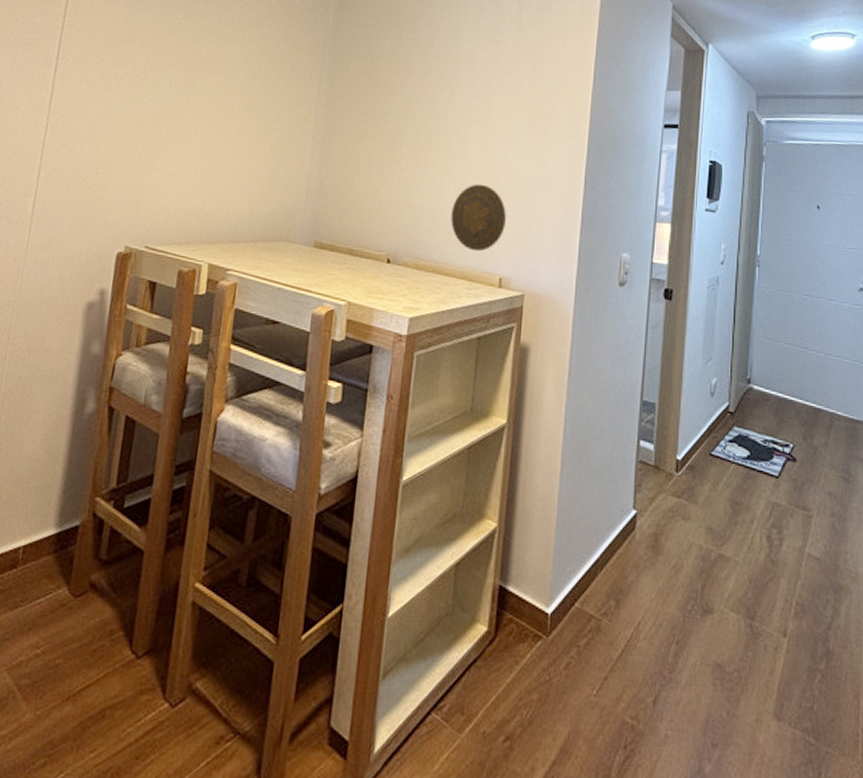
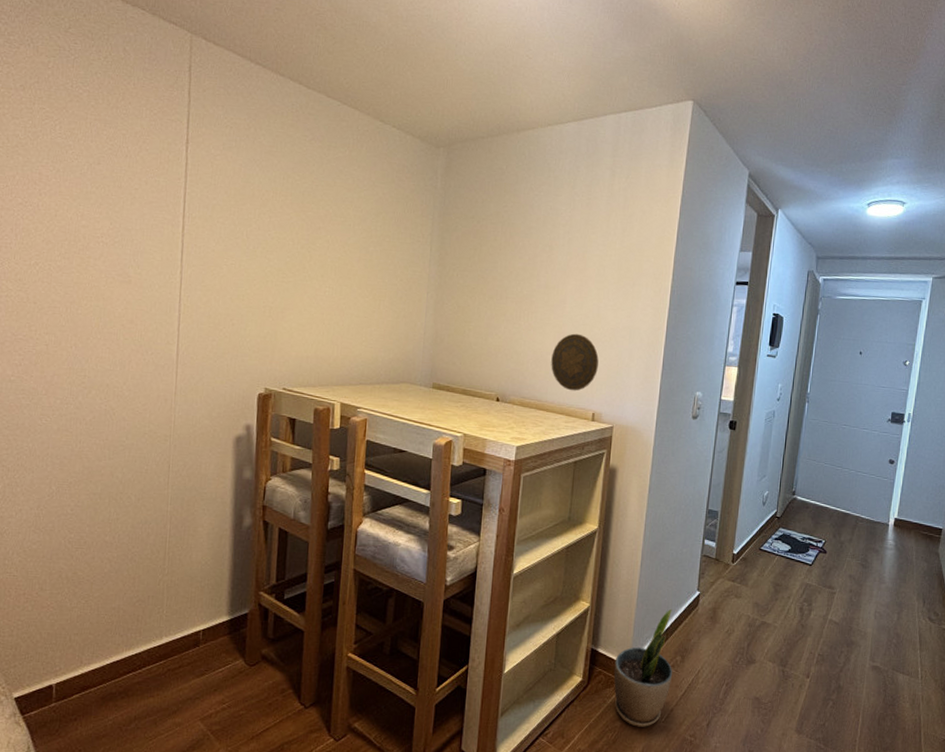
potted plant: none [528,534,606,703] -> present [613,610,673,727]

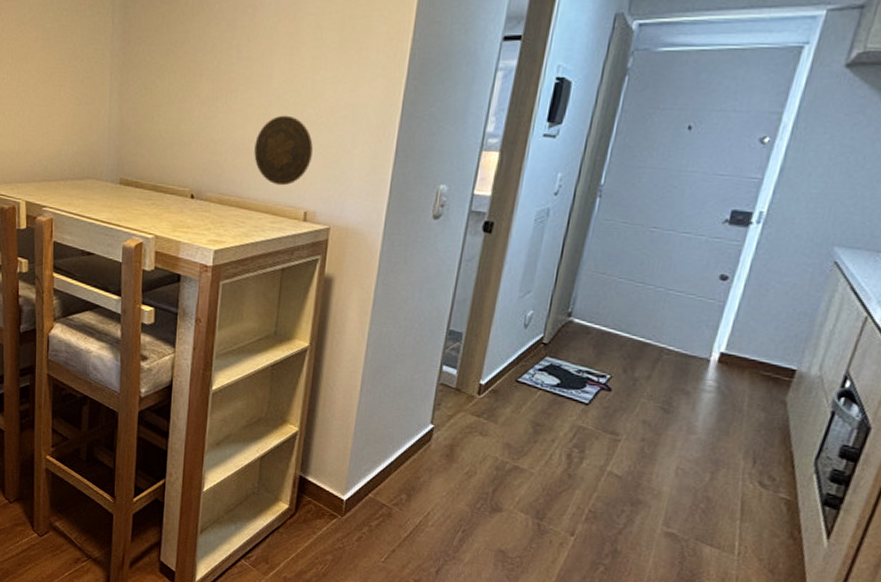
potted plant: present [613,610,673,727] -> none [325,442,397,565]

